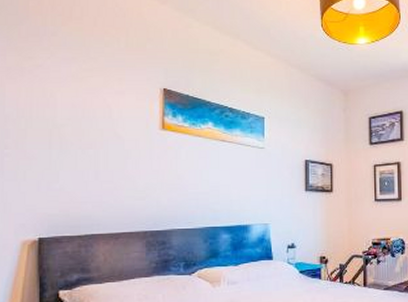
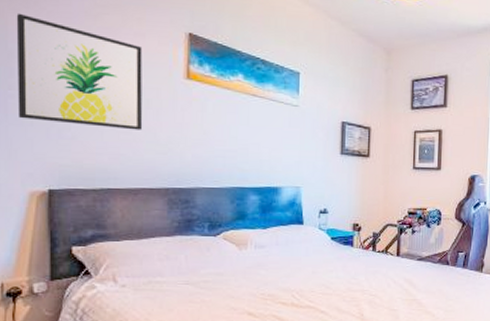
wall art: none [12,81,123,179] -> present [16,13,143,130]

